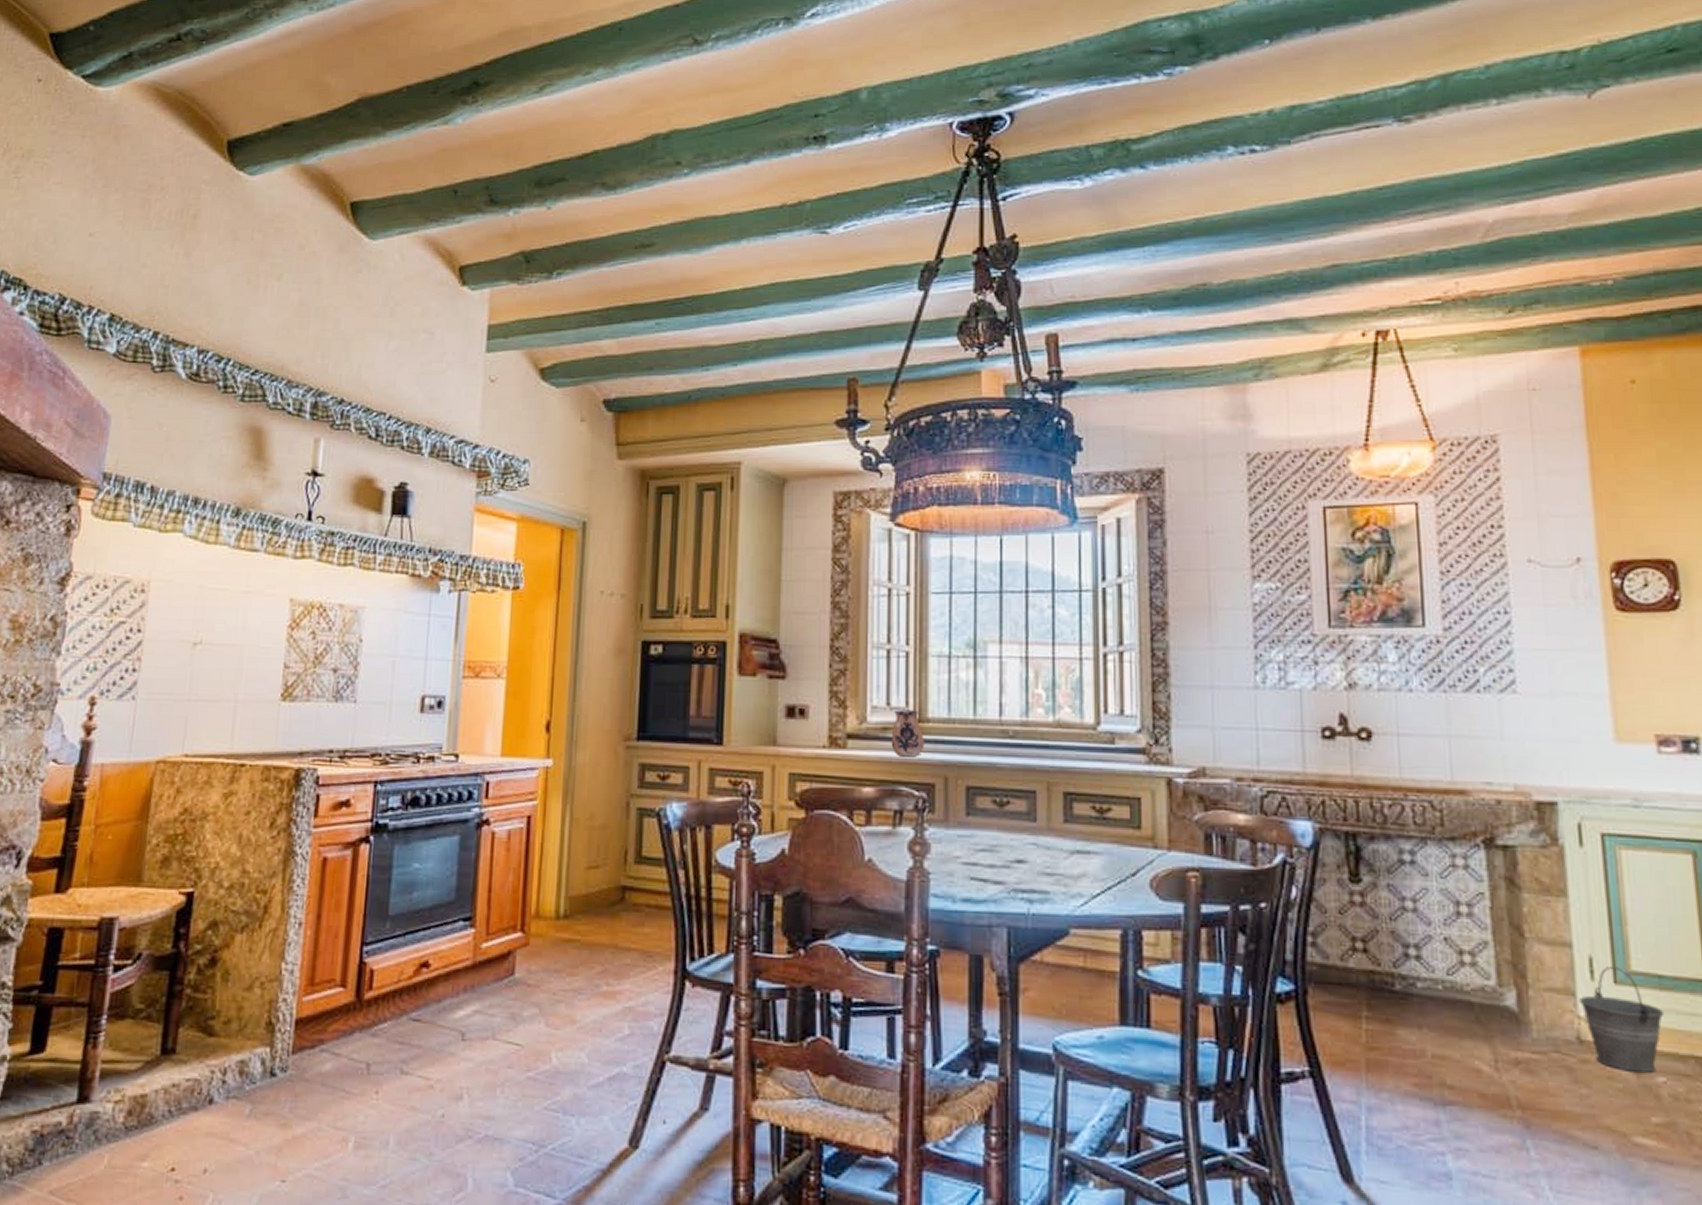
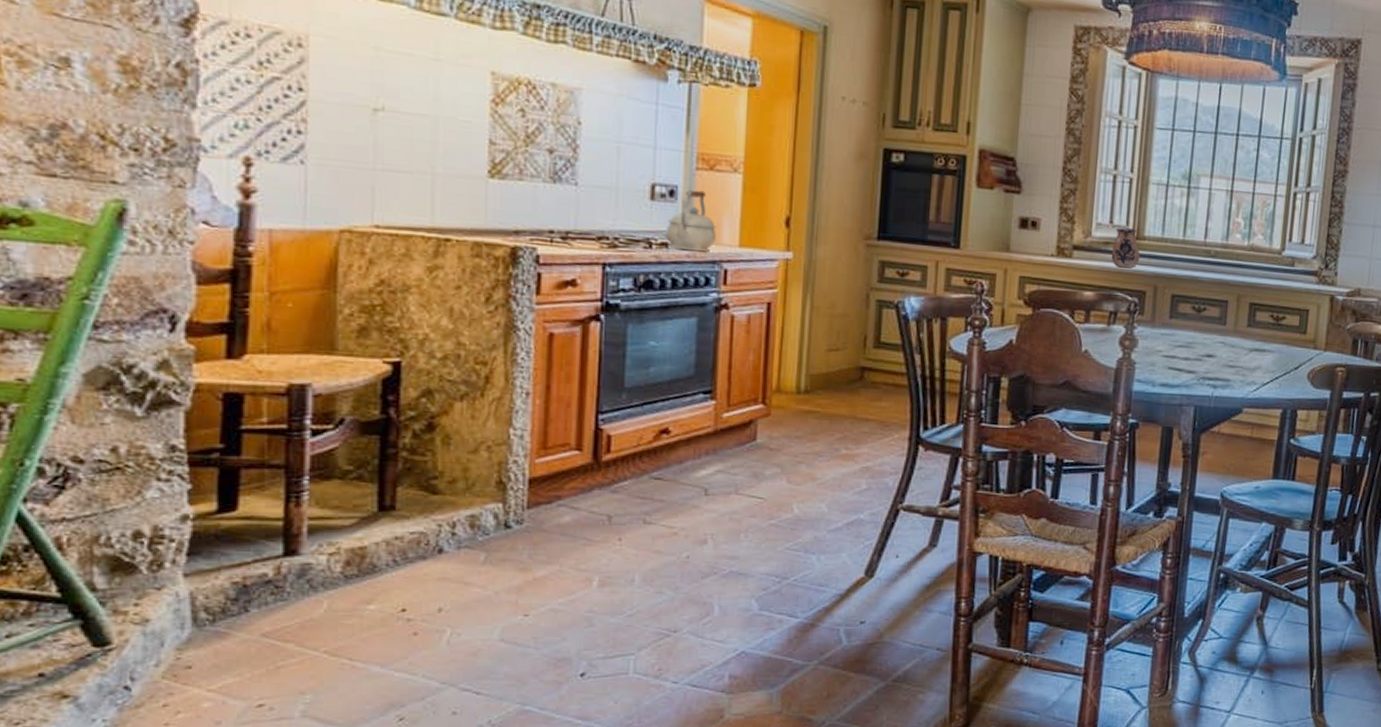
kettle: none [432,699,481,764] -> present [664,189,717,252]

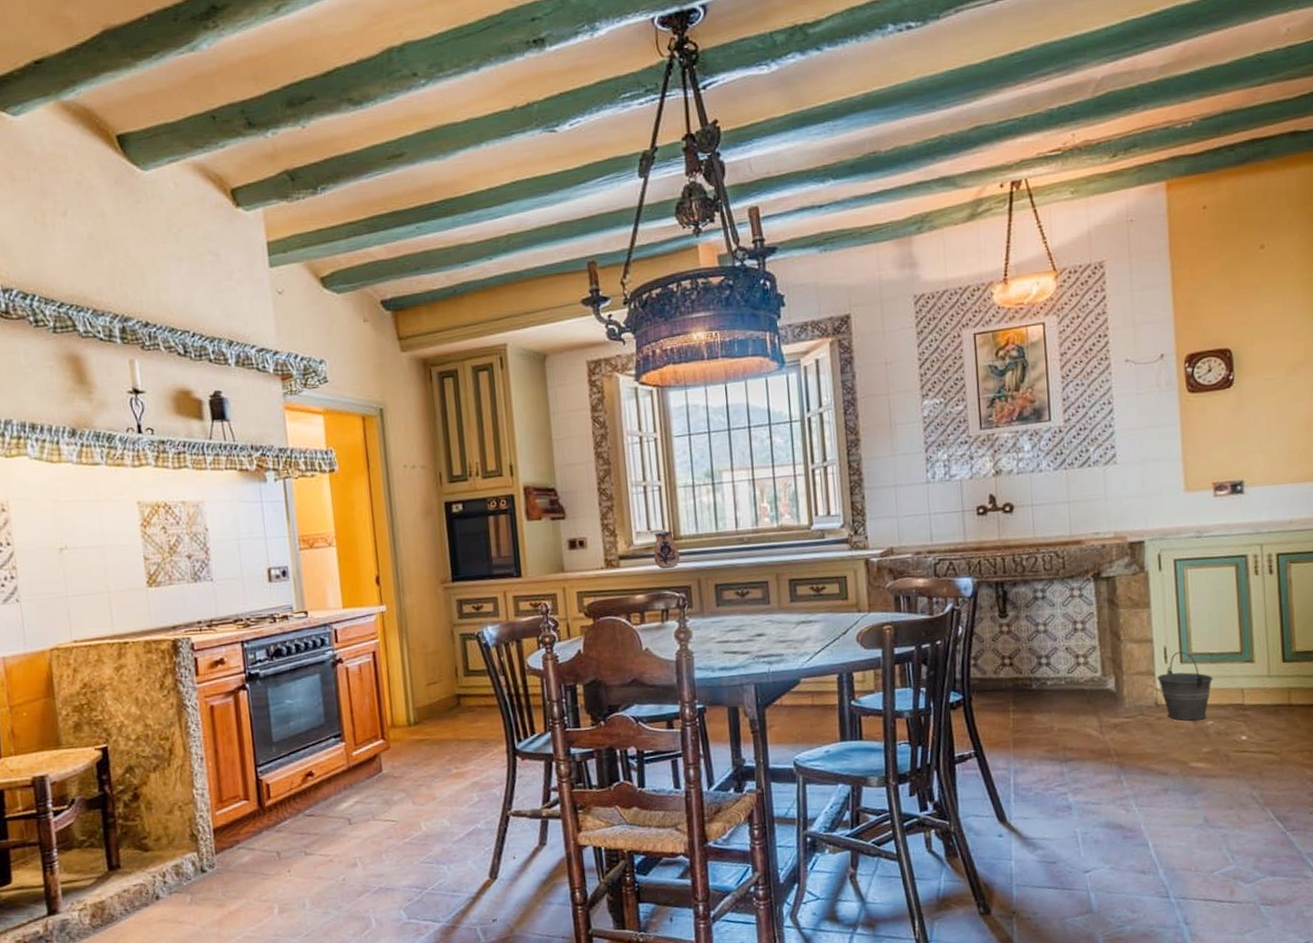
kettle: present [664,189,717,252] -> none [283,566,325,620]

